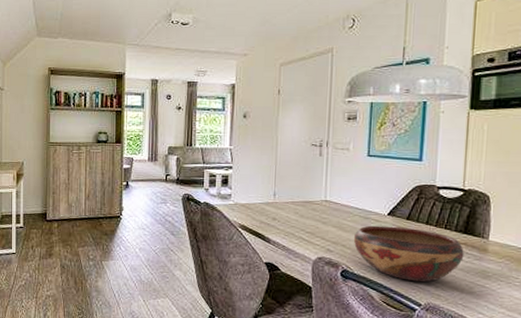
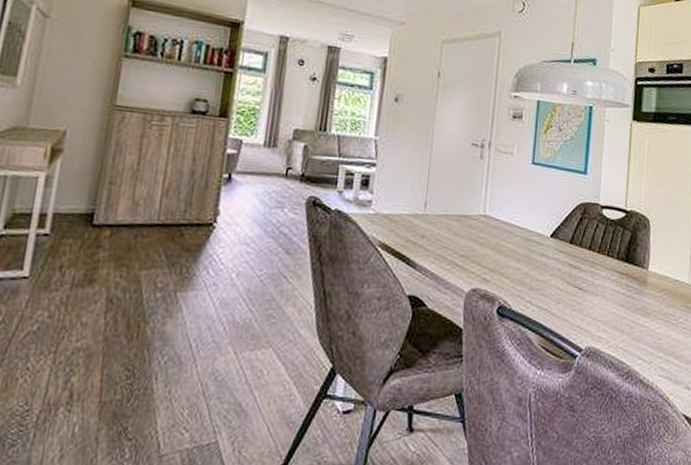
decorative bowl: present [353,225,464,283] -> none [512,249,625,322]

